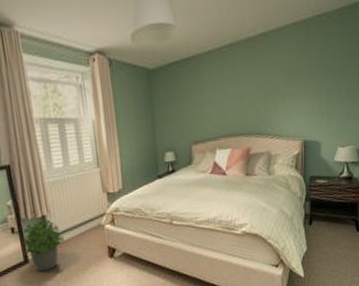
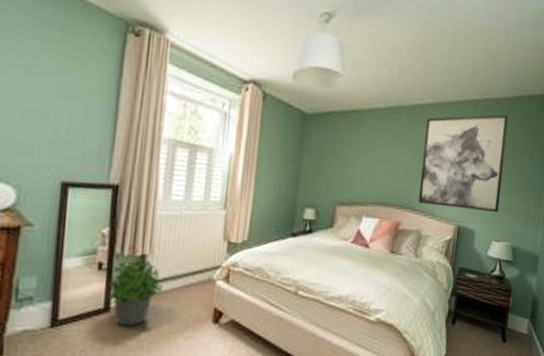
wall art: none [262,26,341,127] -> present [418,114,508,213]

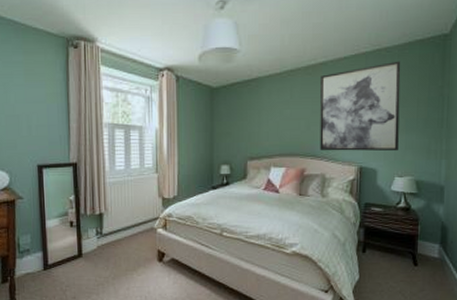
potted plant: present [107,260,163,327] -> none [78,217,118,267]

